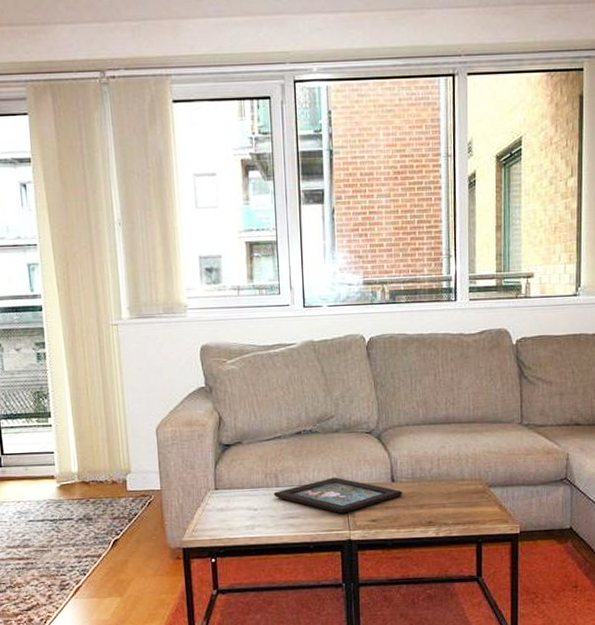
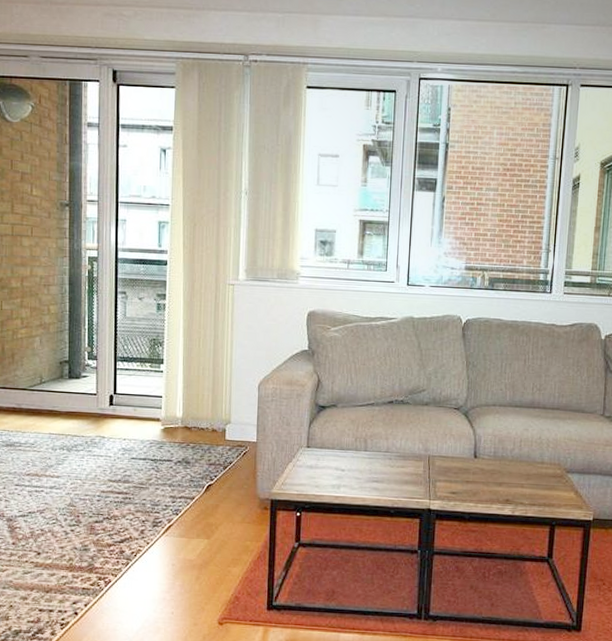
decorative tray: present [274,477,402,514] -> none [361,447,483,483]

